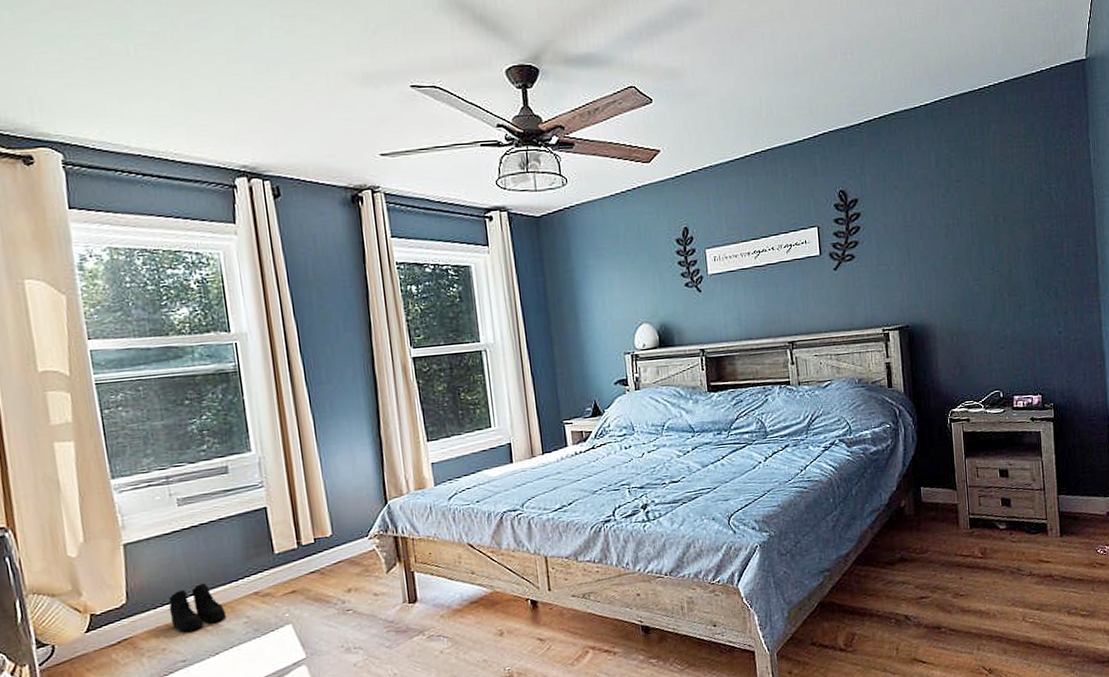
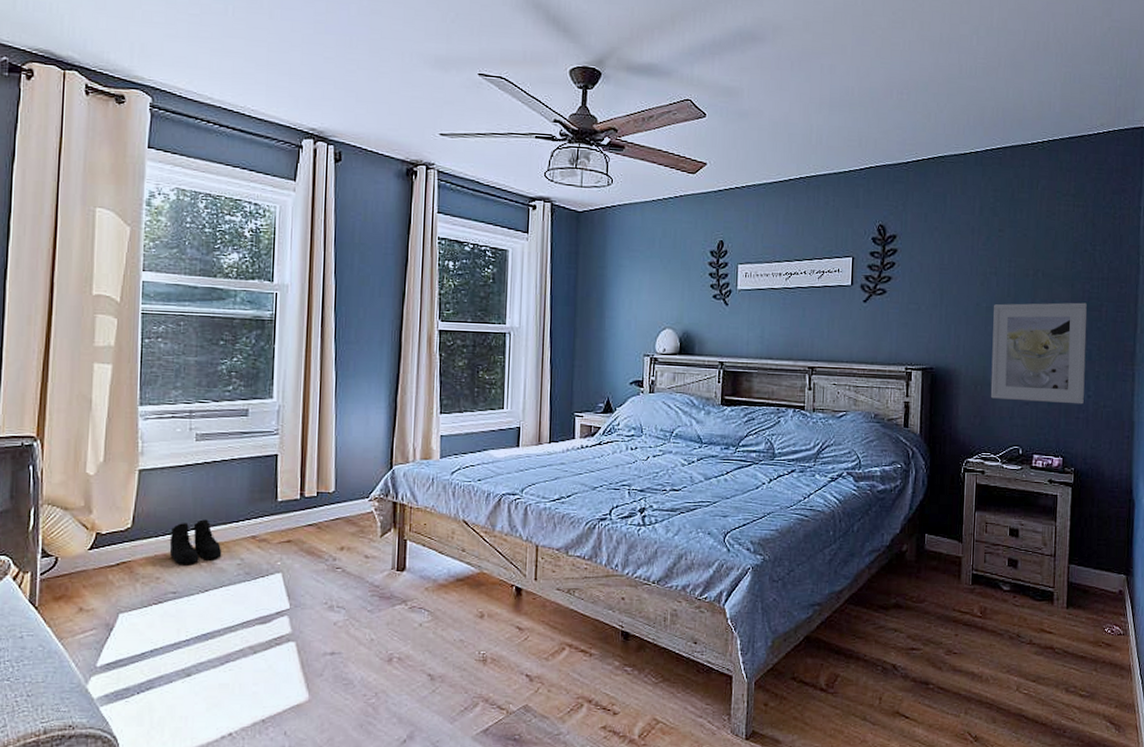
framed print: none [960,241,1055,348] -> present [990,302,1087,405]

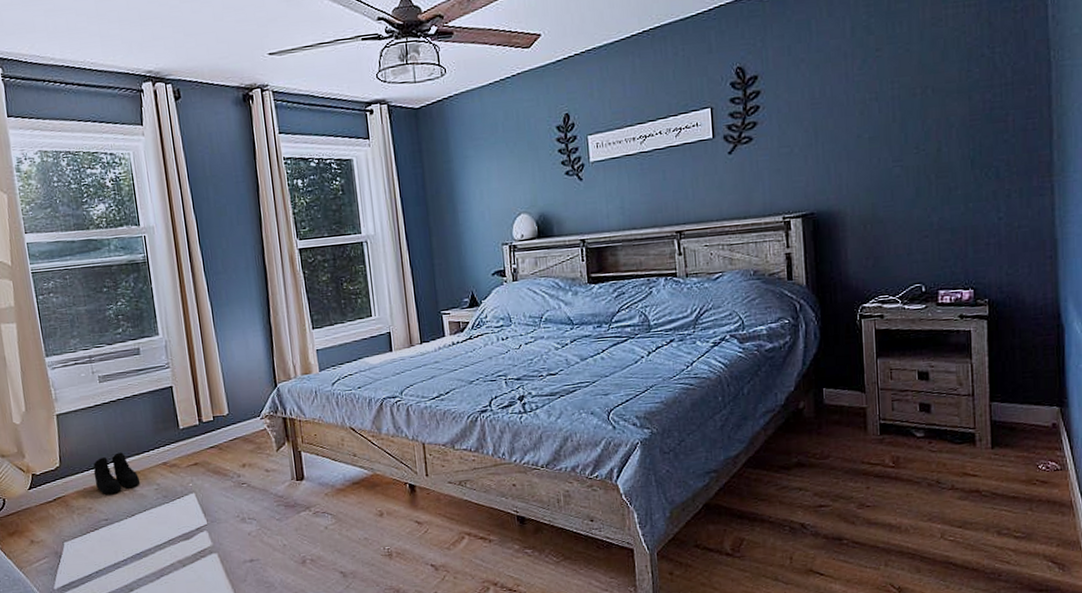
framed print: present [990,302,1087,405] -> none [878,114,994,237]

